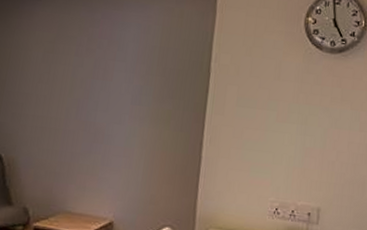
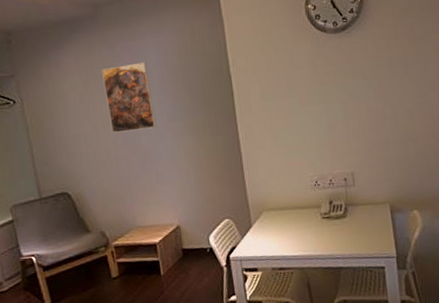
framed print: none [67,31,124,107] -> present [102,61,156,133]

